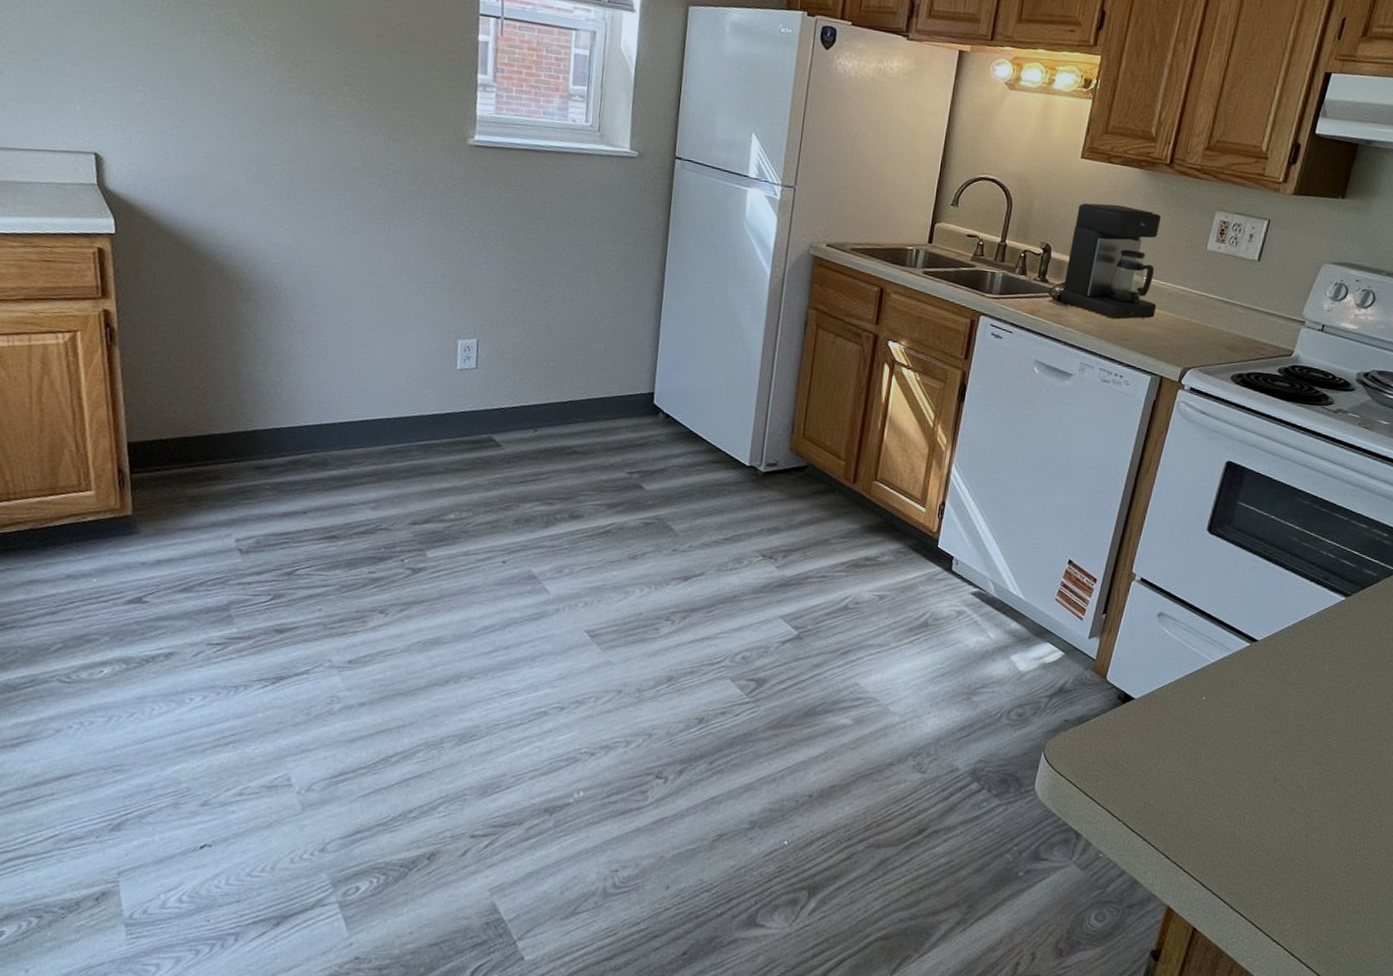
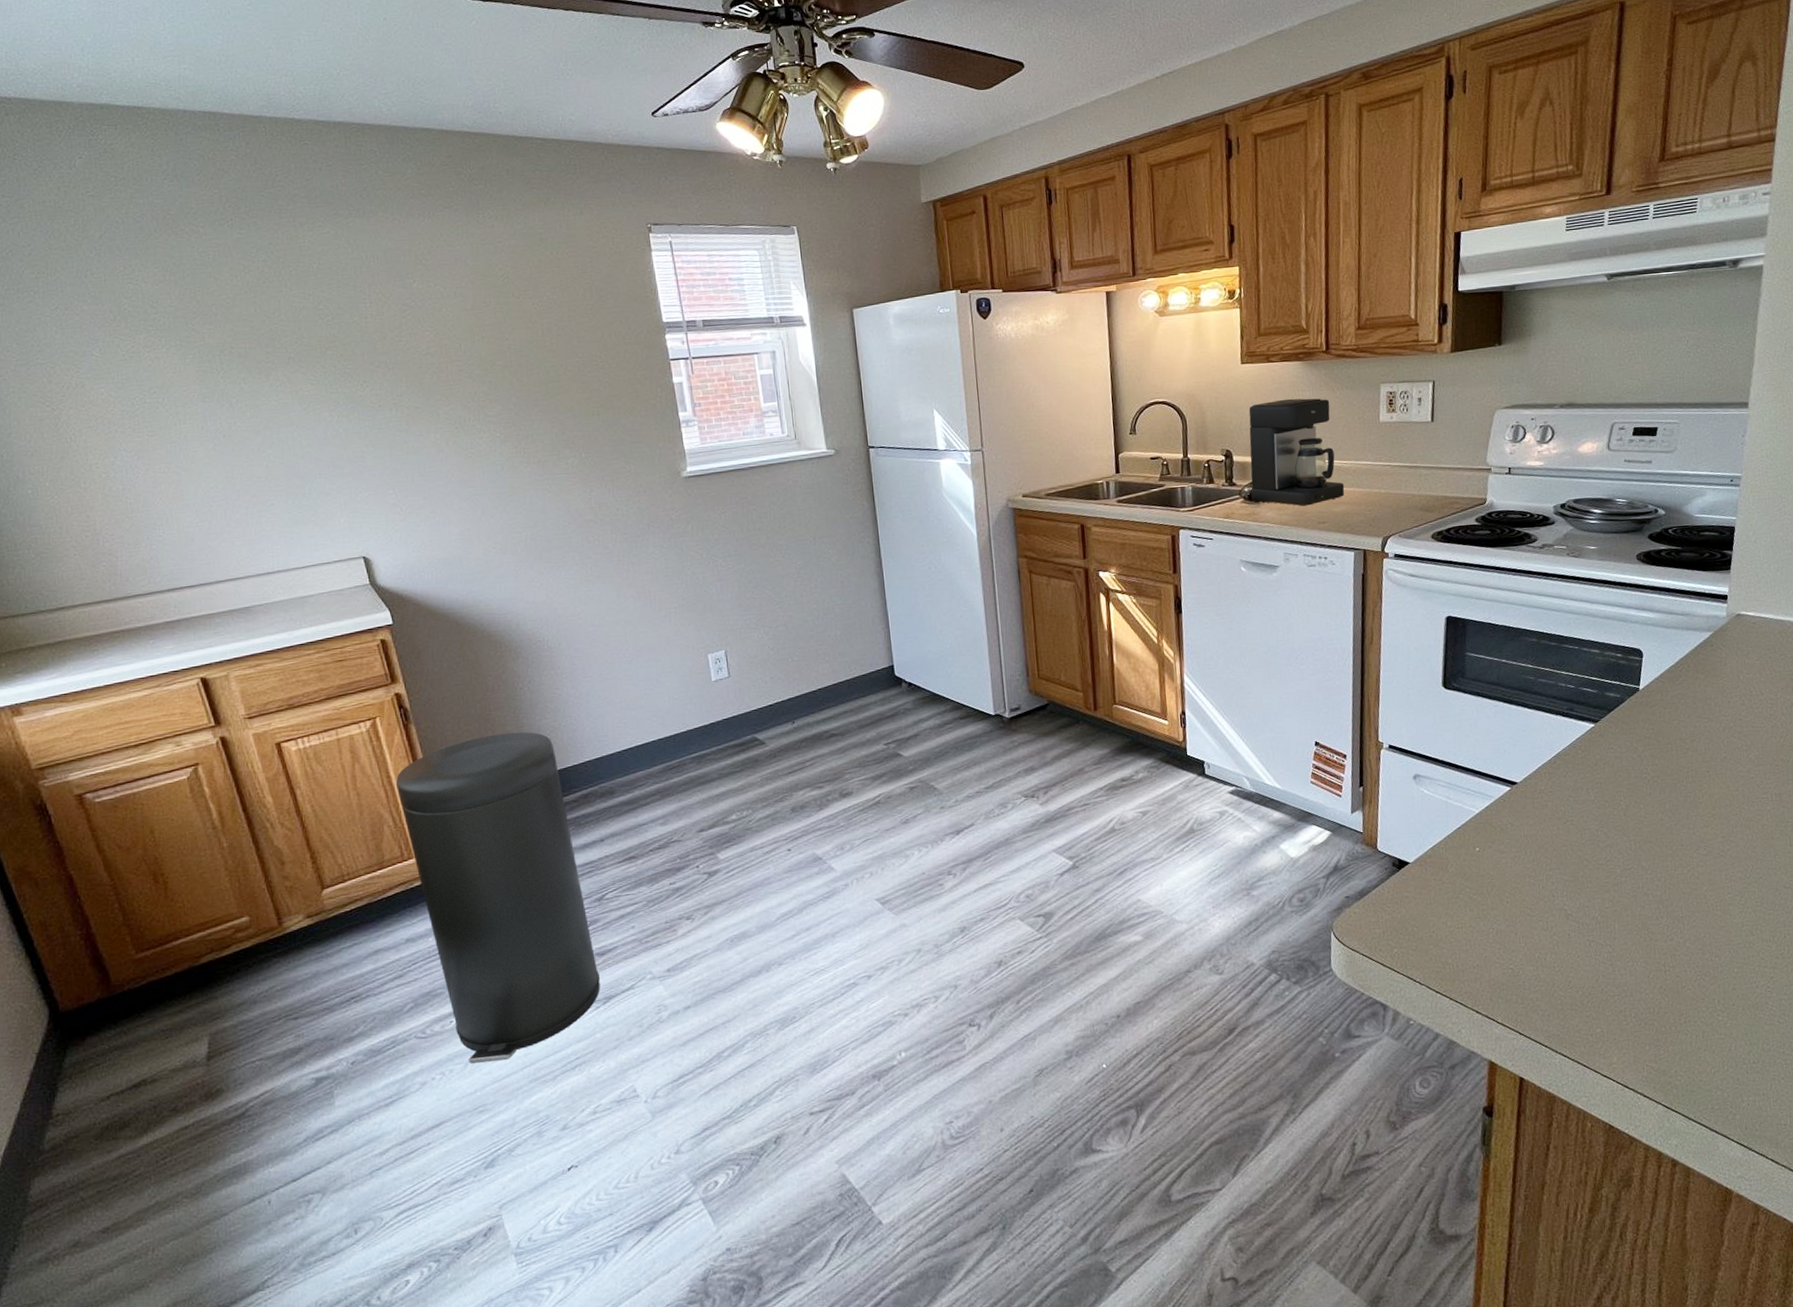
pedal bin: none [86,376,274,722] -> present [396,732,600,1064]

